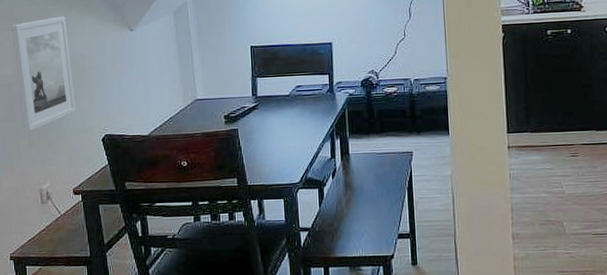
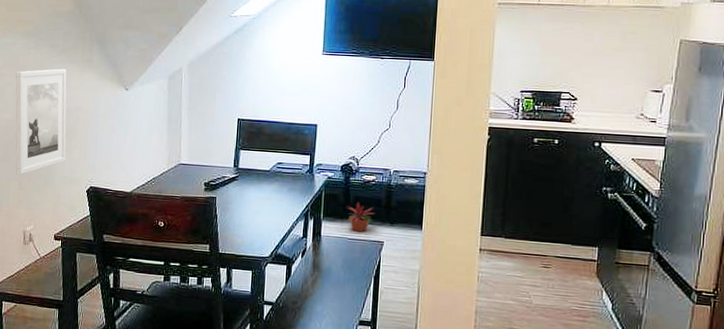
potted plant: none [373,115,401,146] -> present [347,202,375,232]

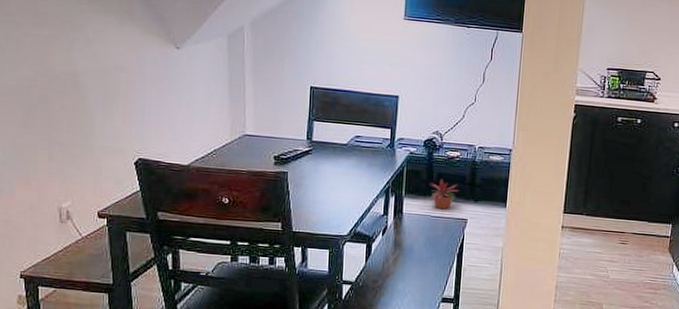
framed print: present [15,68,67,175] -> none [35,19,107,144]

